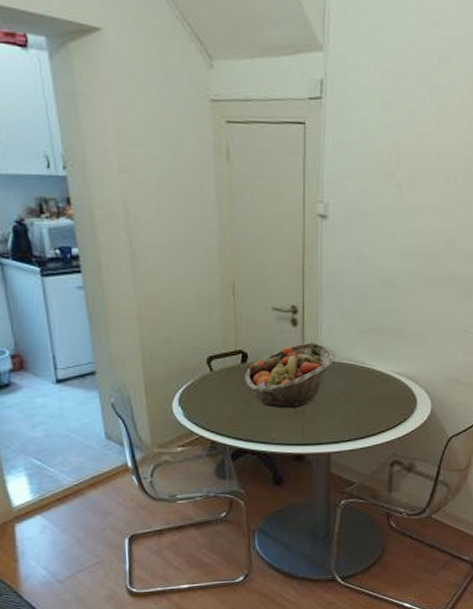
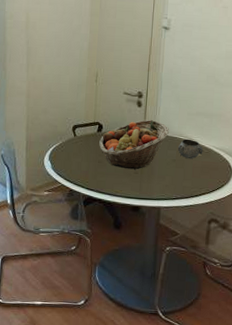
decorative bowl: none [347,364,380,388] -> present [177,138,203,159]

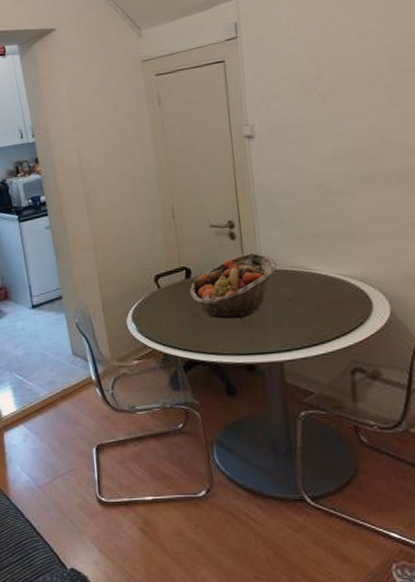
decorative bowl: present [177,138,203,159] -> none [291,269,327,294]

